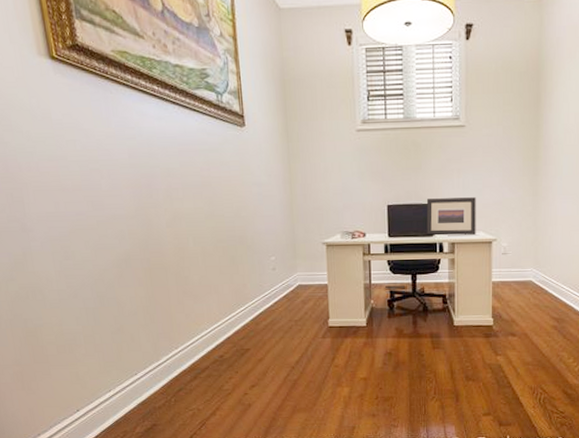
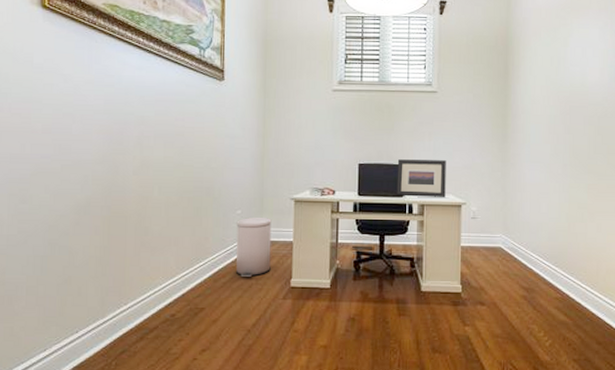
pedal bin: none [271,262,308,320] -> present [236,216,272,278]

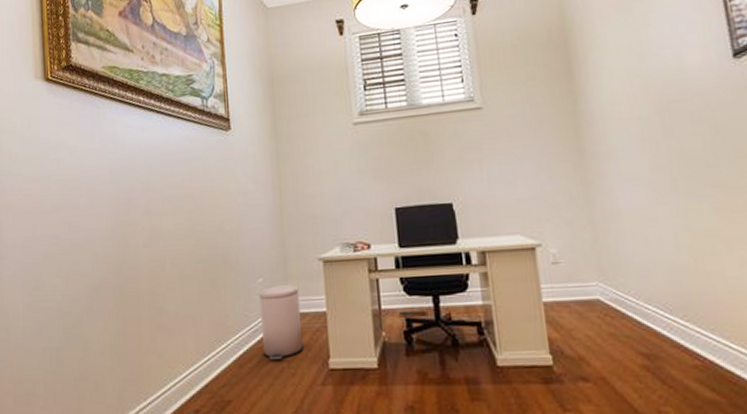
picture frame: present [397,159,446,198] -> none [443,192,513,244]

